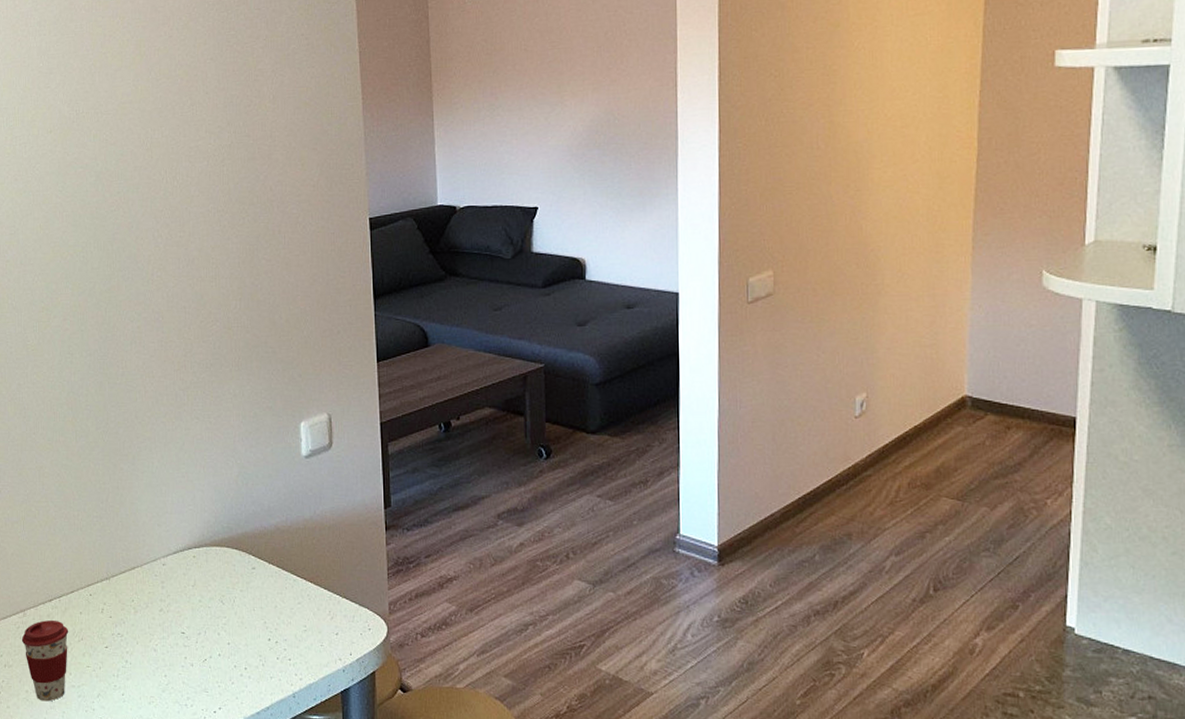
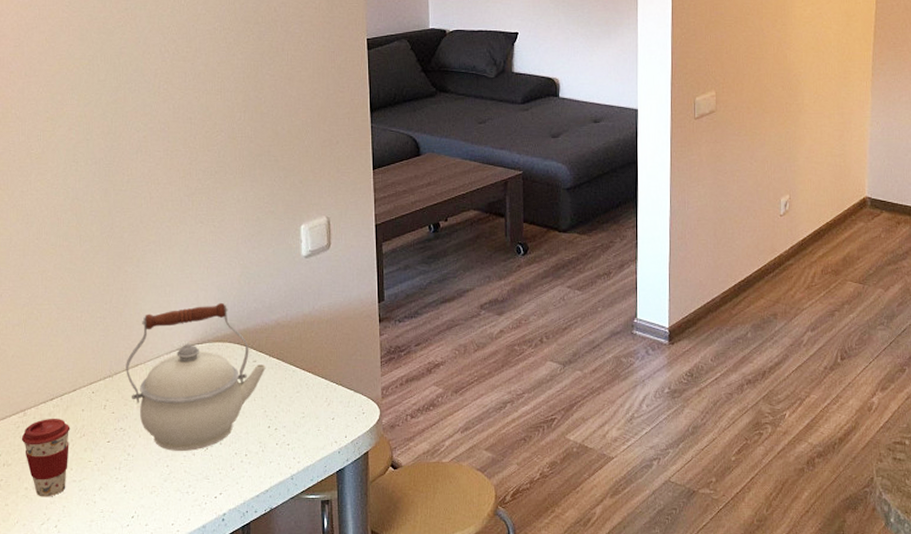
kettle: none [122,504,265,661] -> present [126,302,266,451]

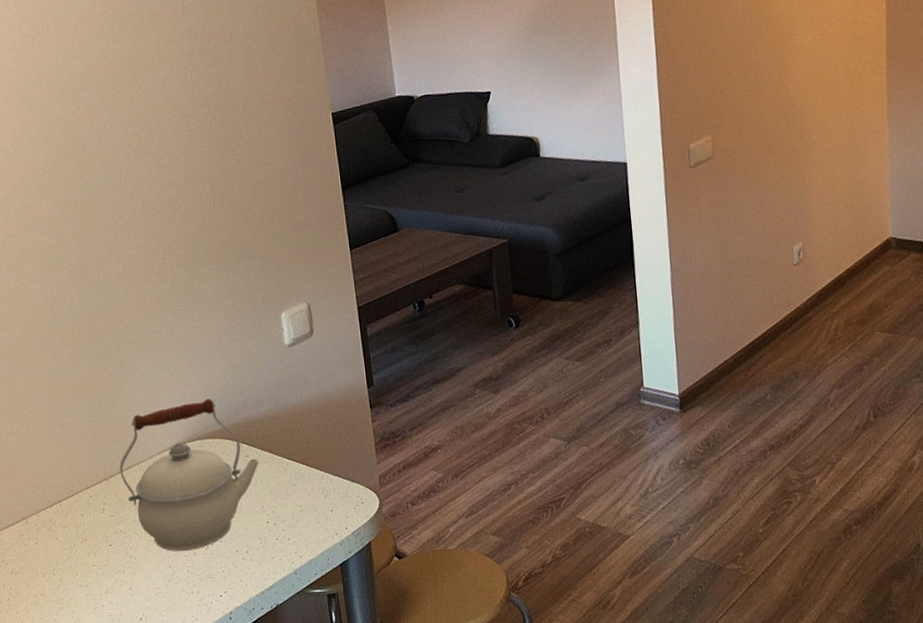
coffee cup: present [21,418,70,497] -> none [25,524,74,603]

